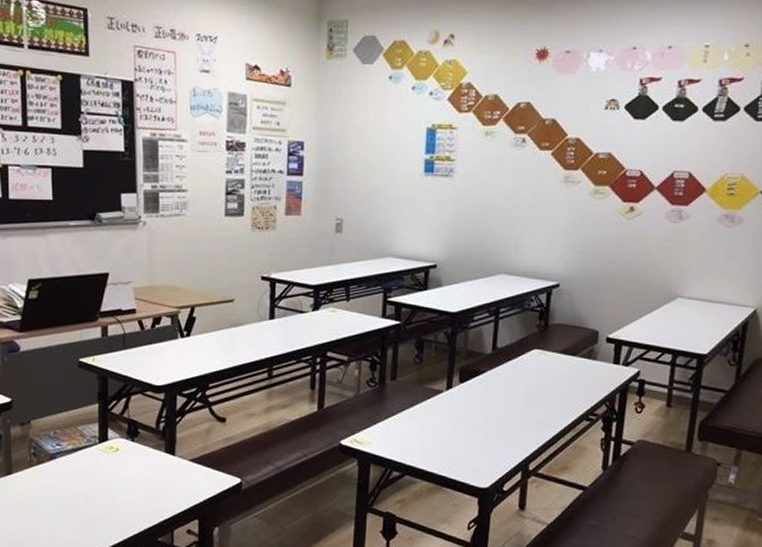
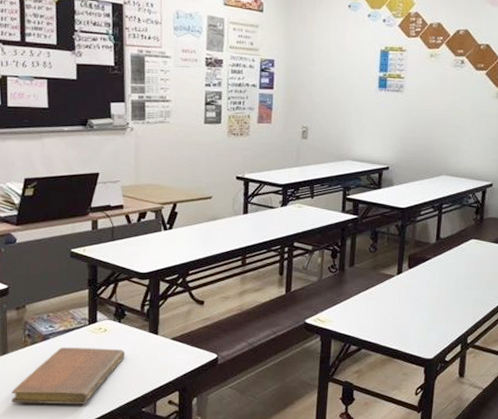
notebook: none [17,468,139,532] -> present [12,347,125,404]

